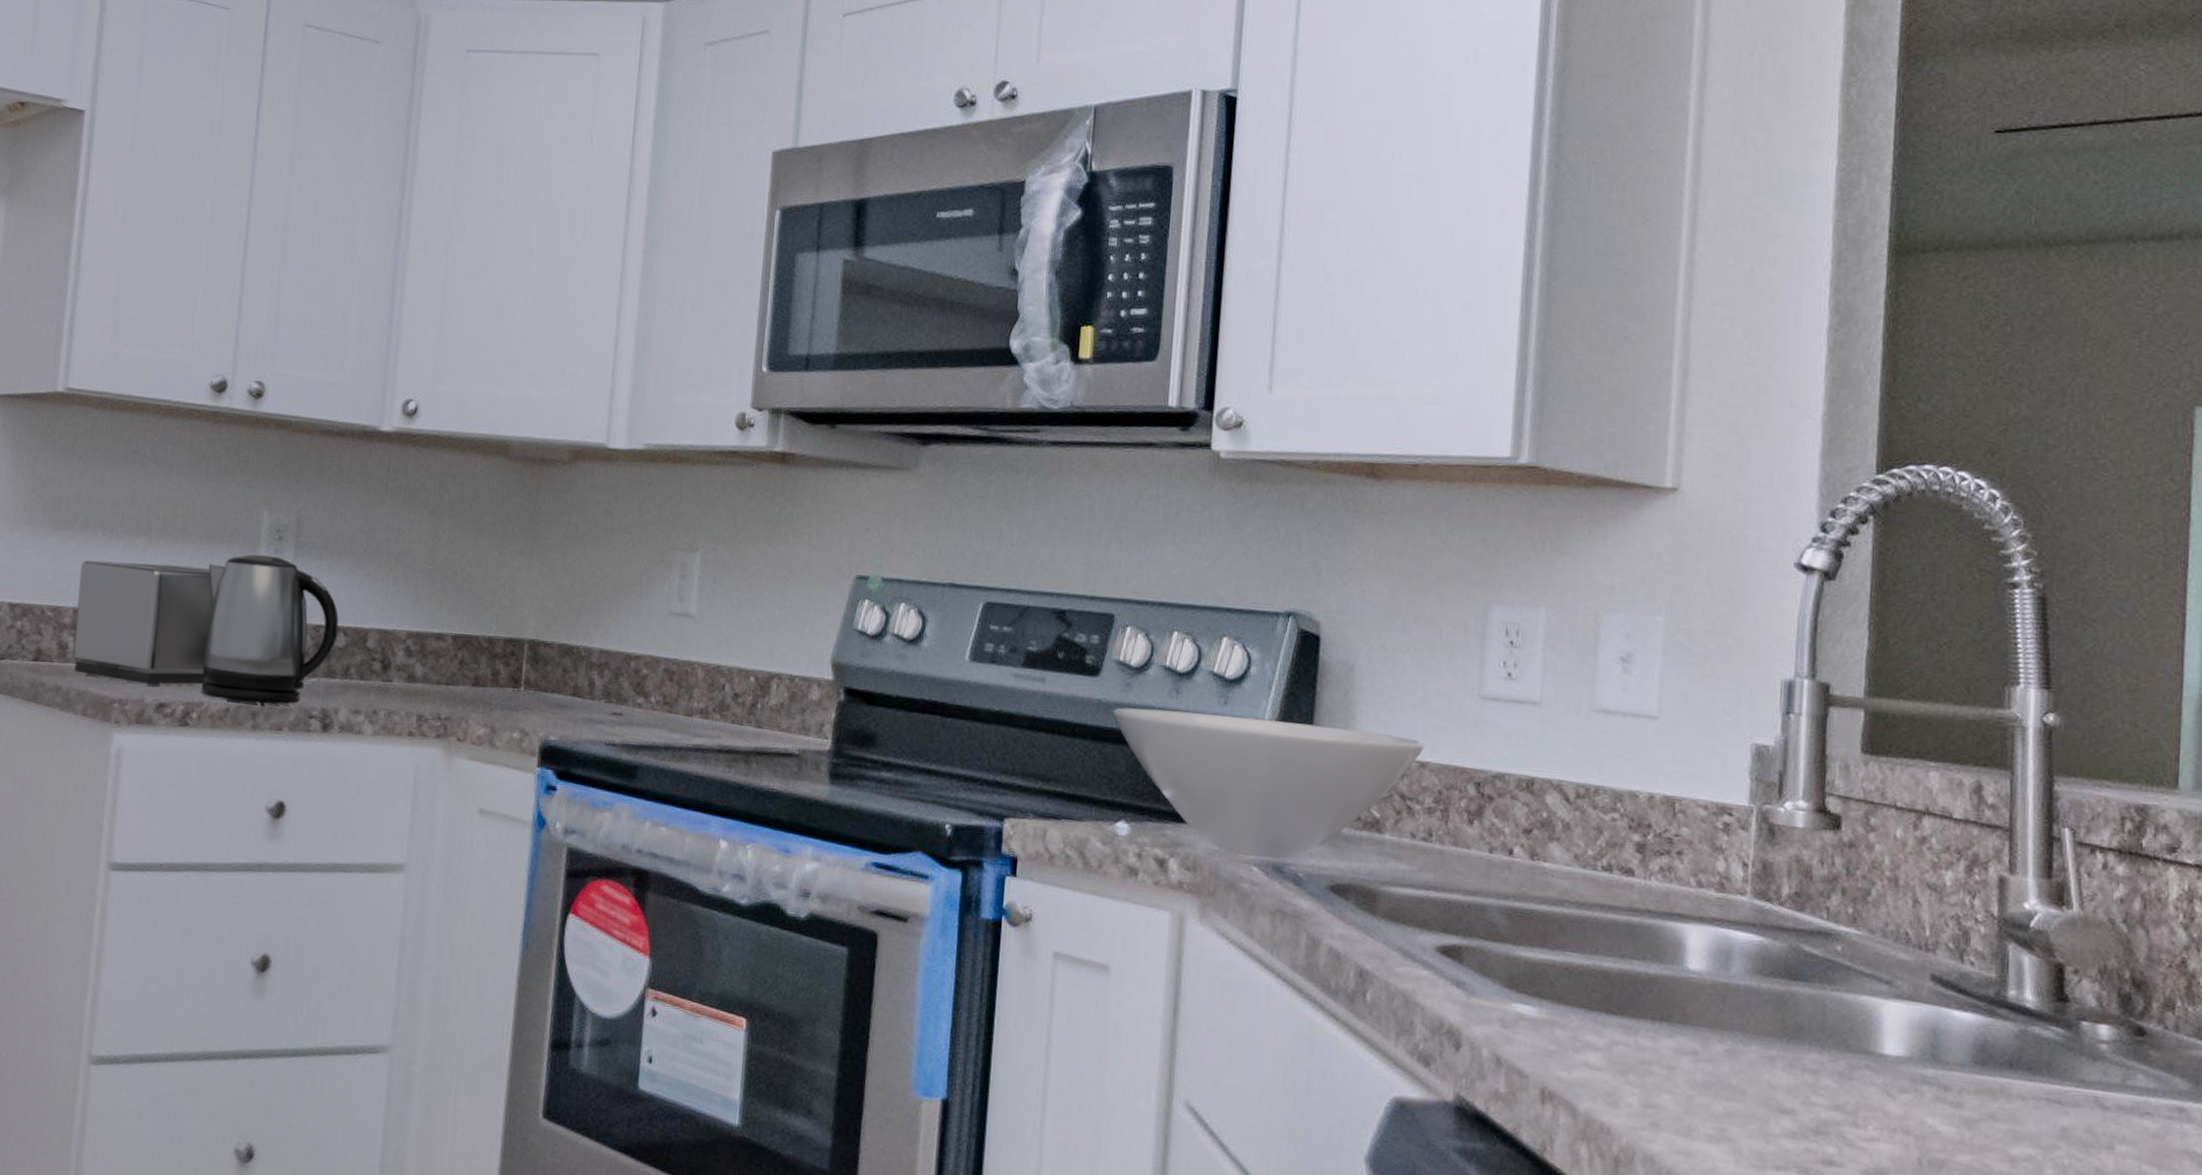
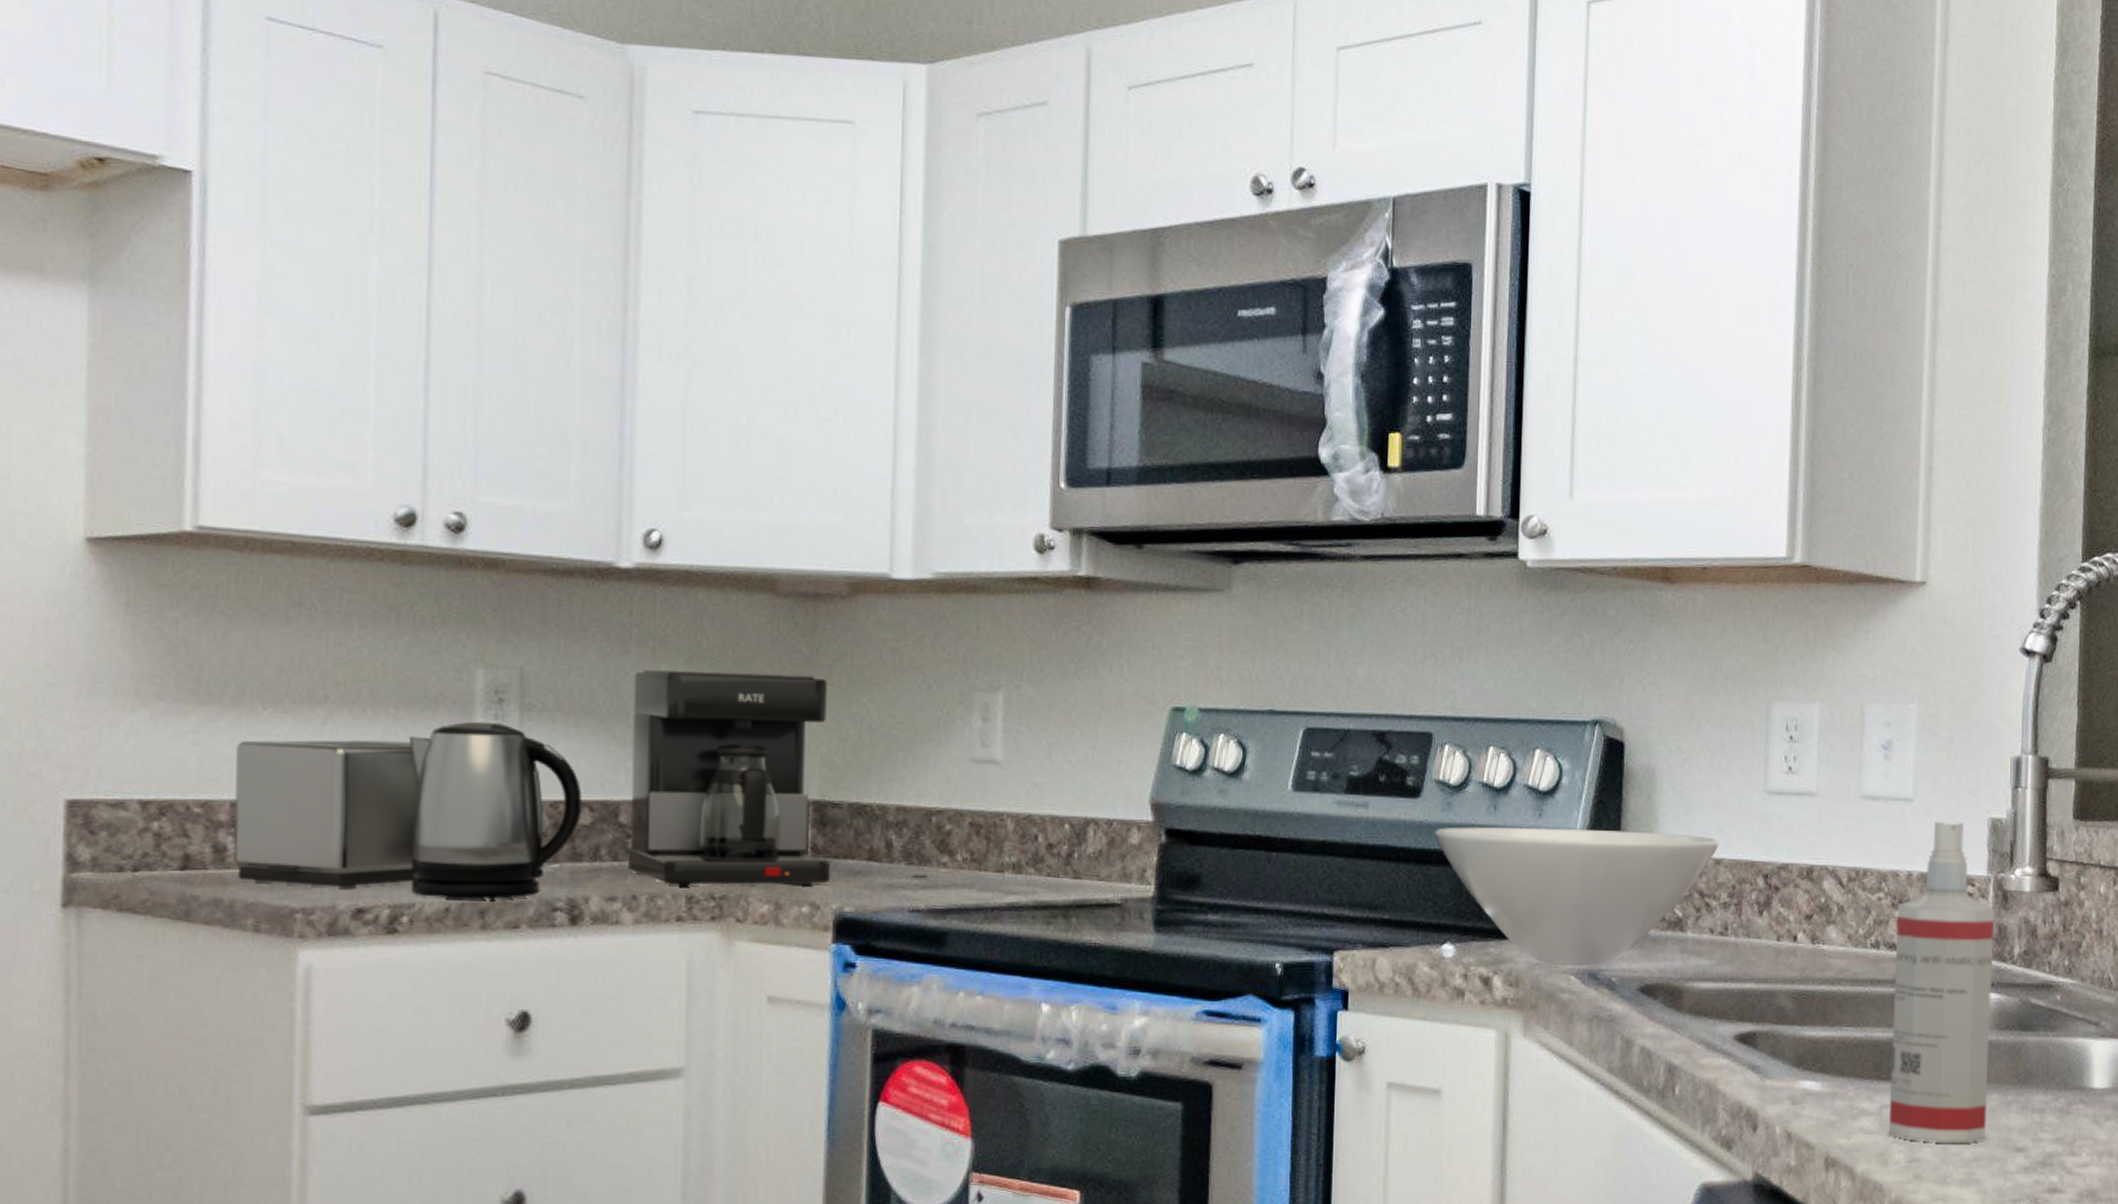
coffee maker: none [371,518,547,714] -> present [628,670,831,887]
spray bottle: none [1619,742,1758,1097] -> present [1888,821,1995,1144]

